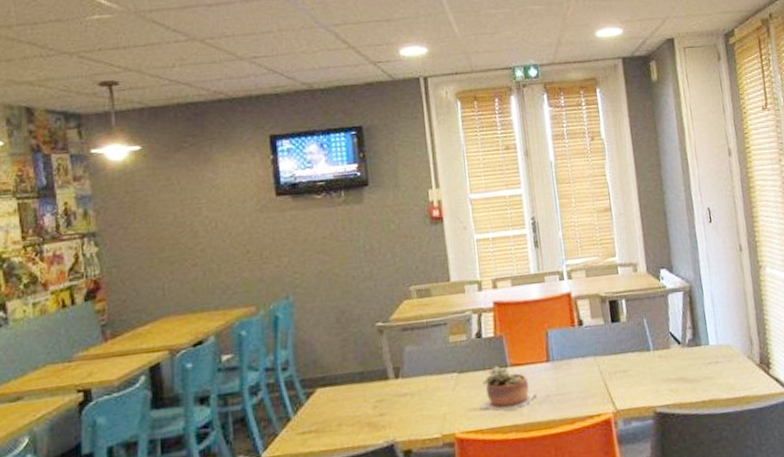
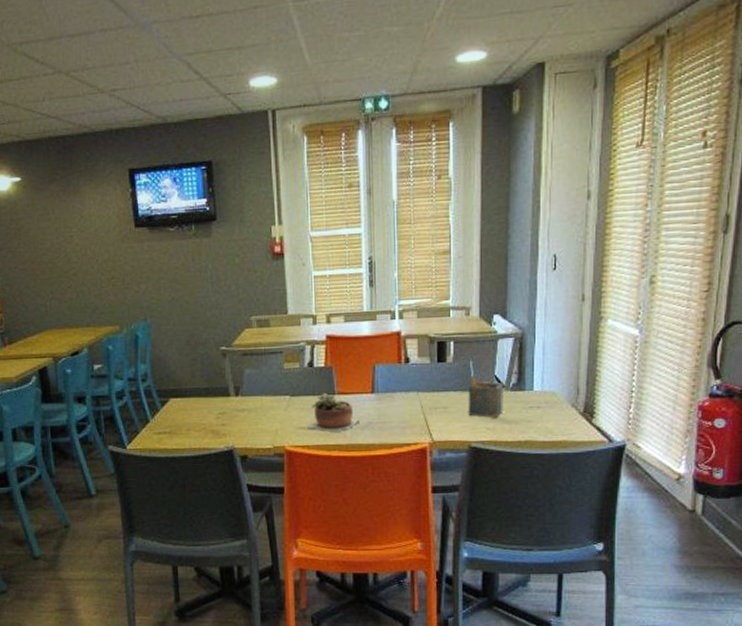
napkin holder: none [645,331,683,378] -> present [468,373,505,418]

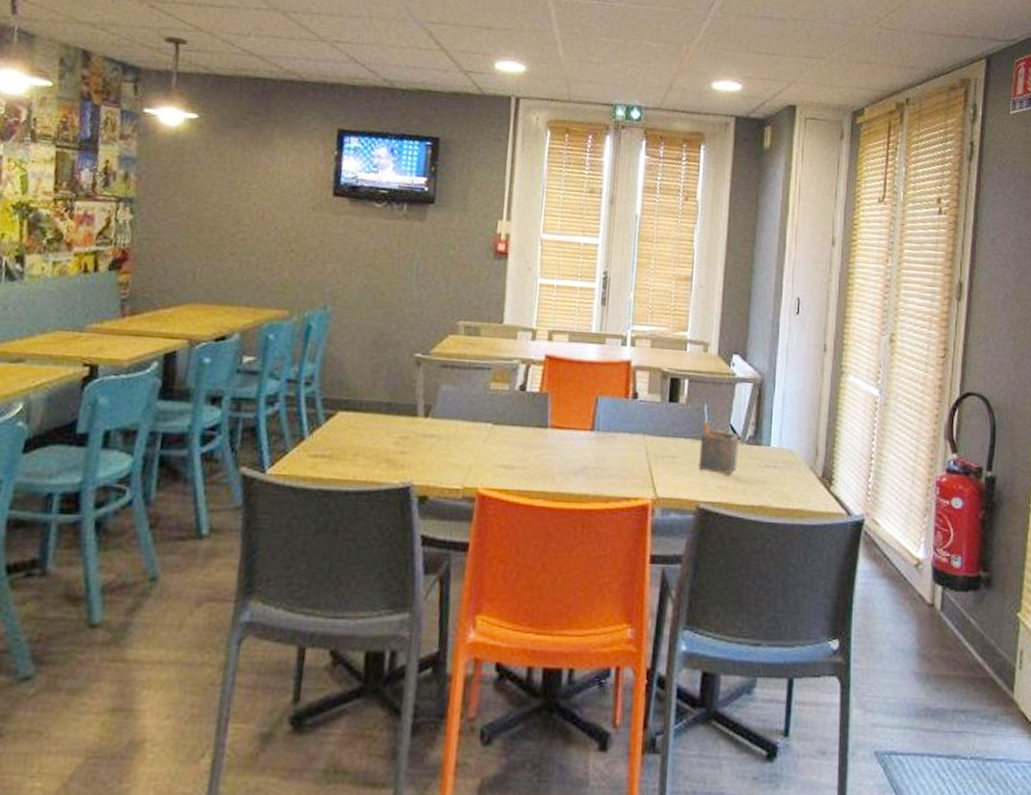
succulent plant: present [307,392,361,433] -> none [509,424,575,477]

